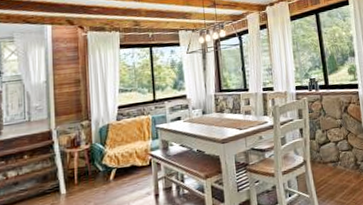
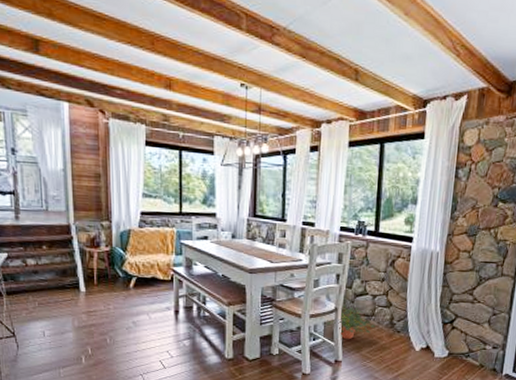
potted plant: none [298,155,343,190] -> present [327,304,376,340]

